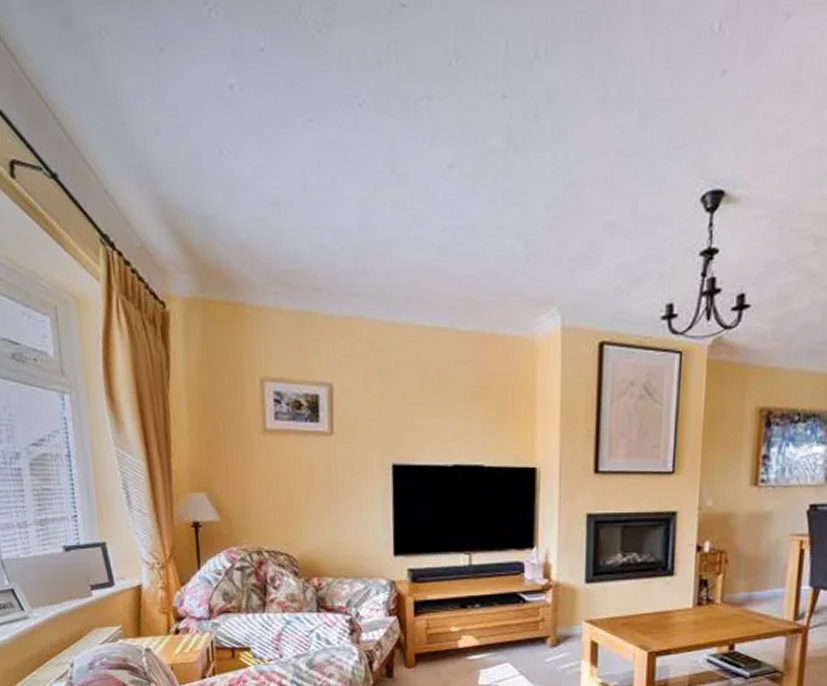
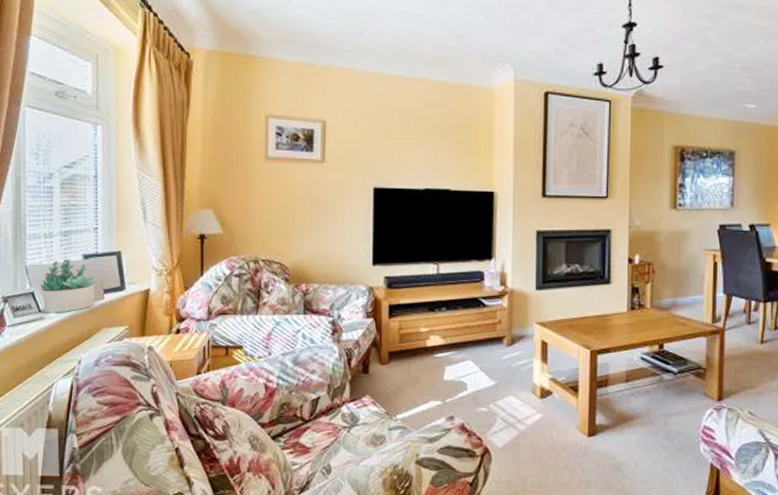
succulent plant: none [19,551,82,612] -> present [40,259,97,313]

